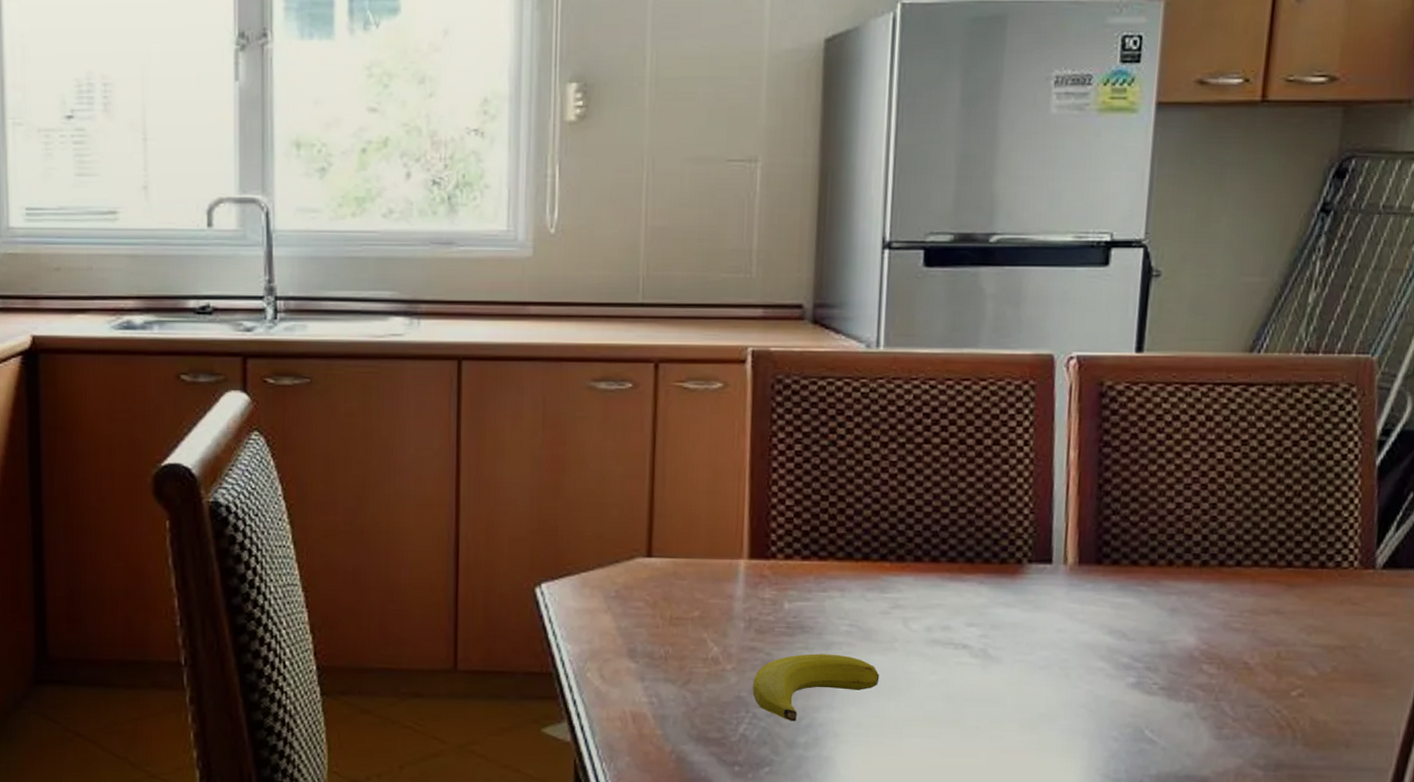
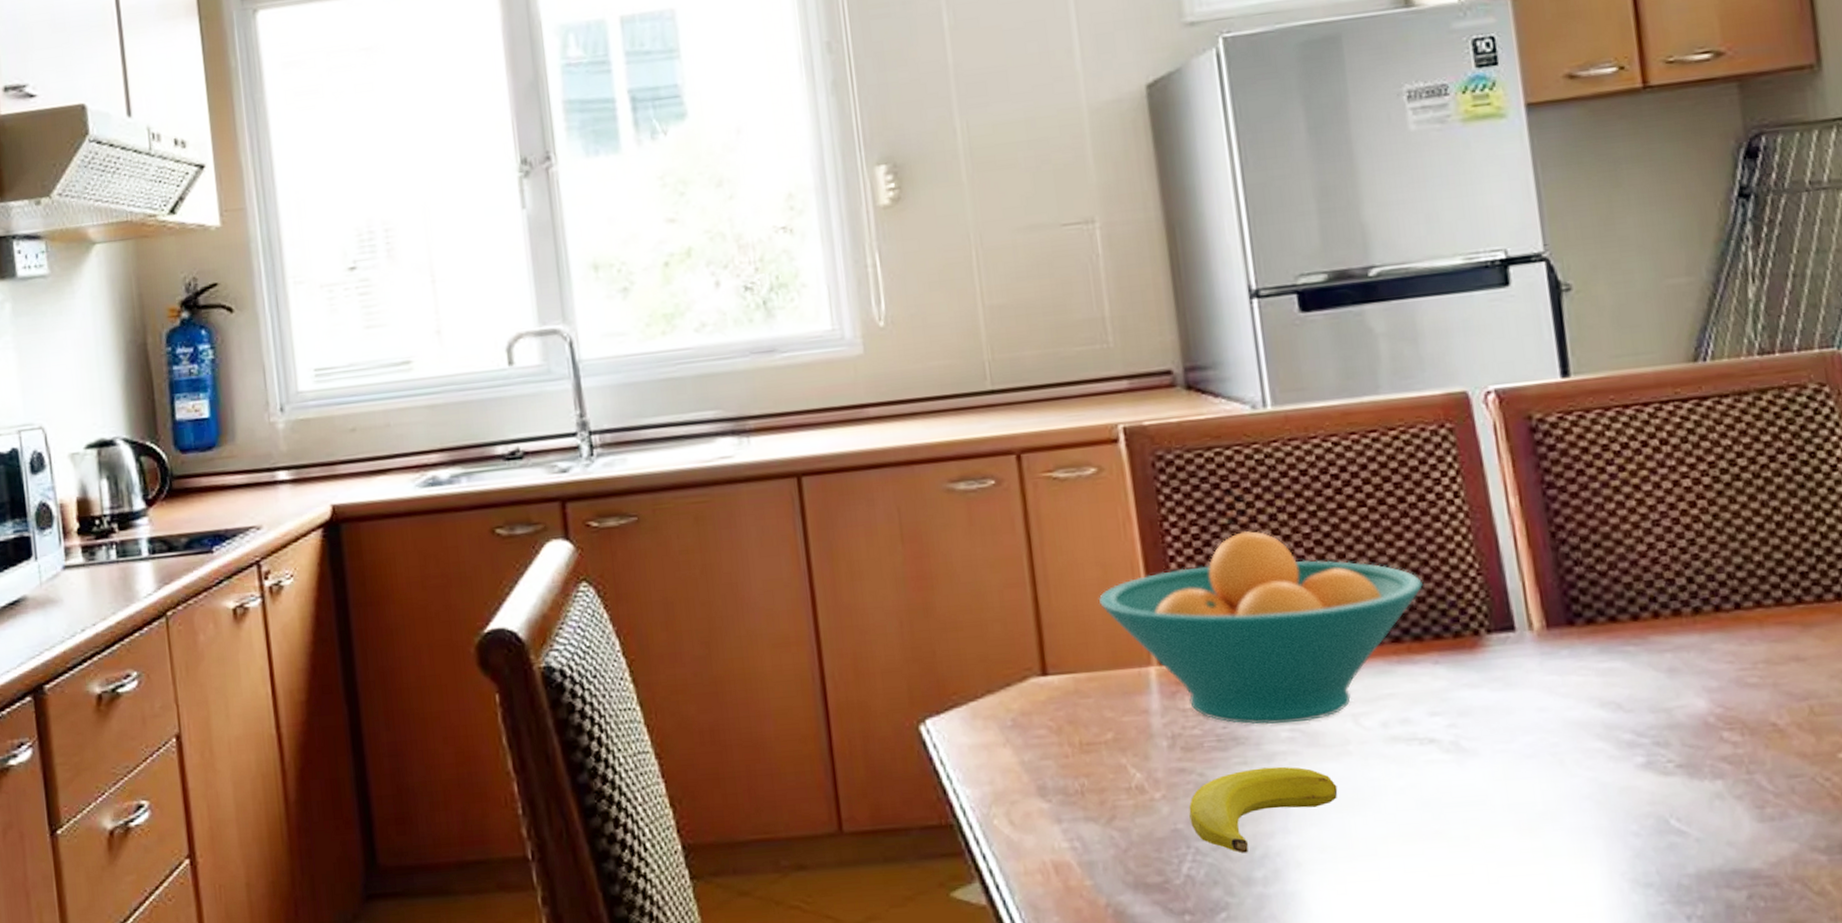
fruit bowl: none [706,454,984,620] -> present [1098,531,1424,724]

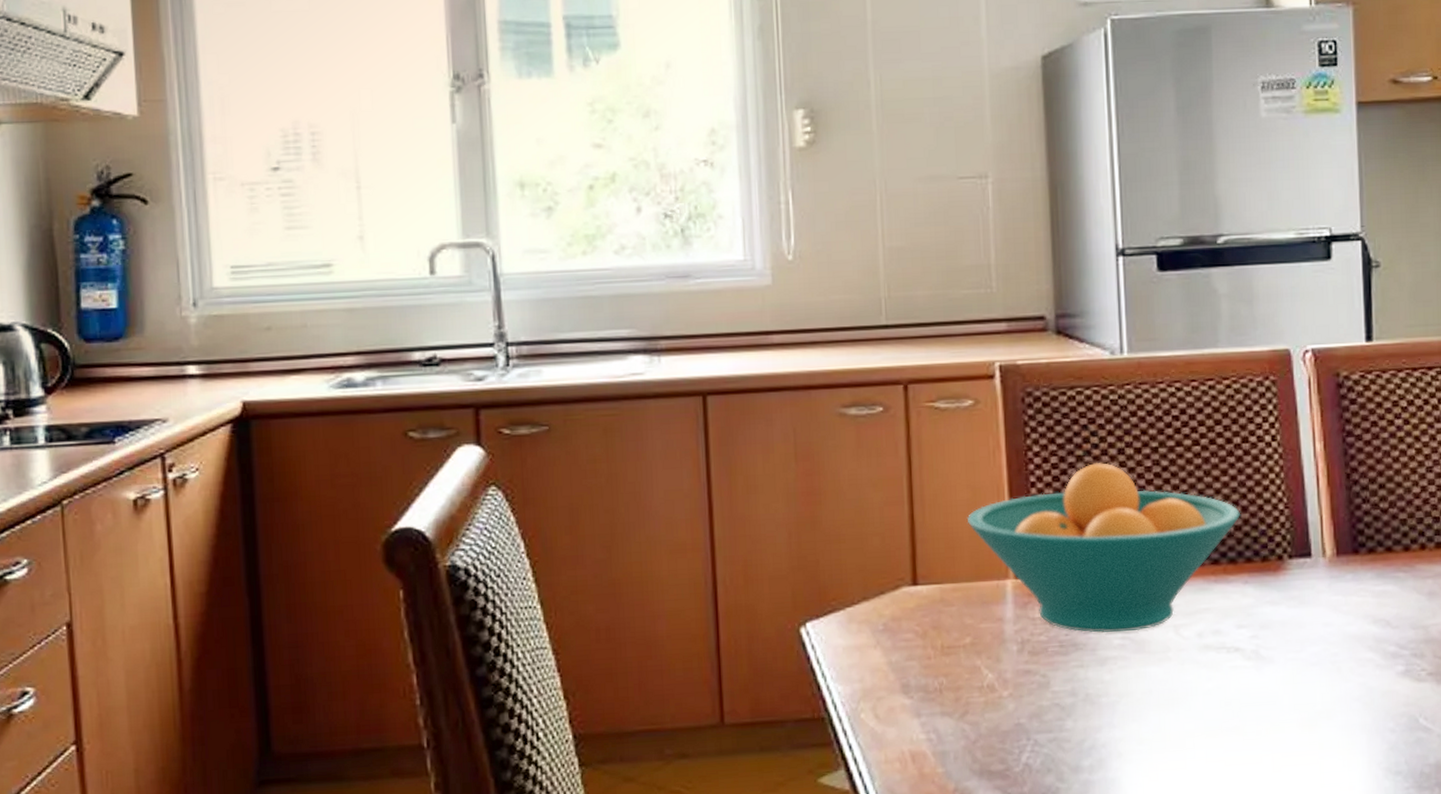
banana: present [1189,766,1338,854] -> none [1031,669,1157,745]

